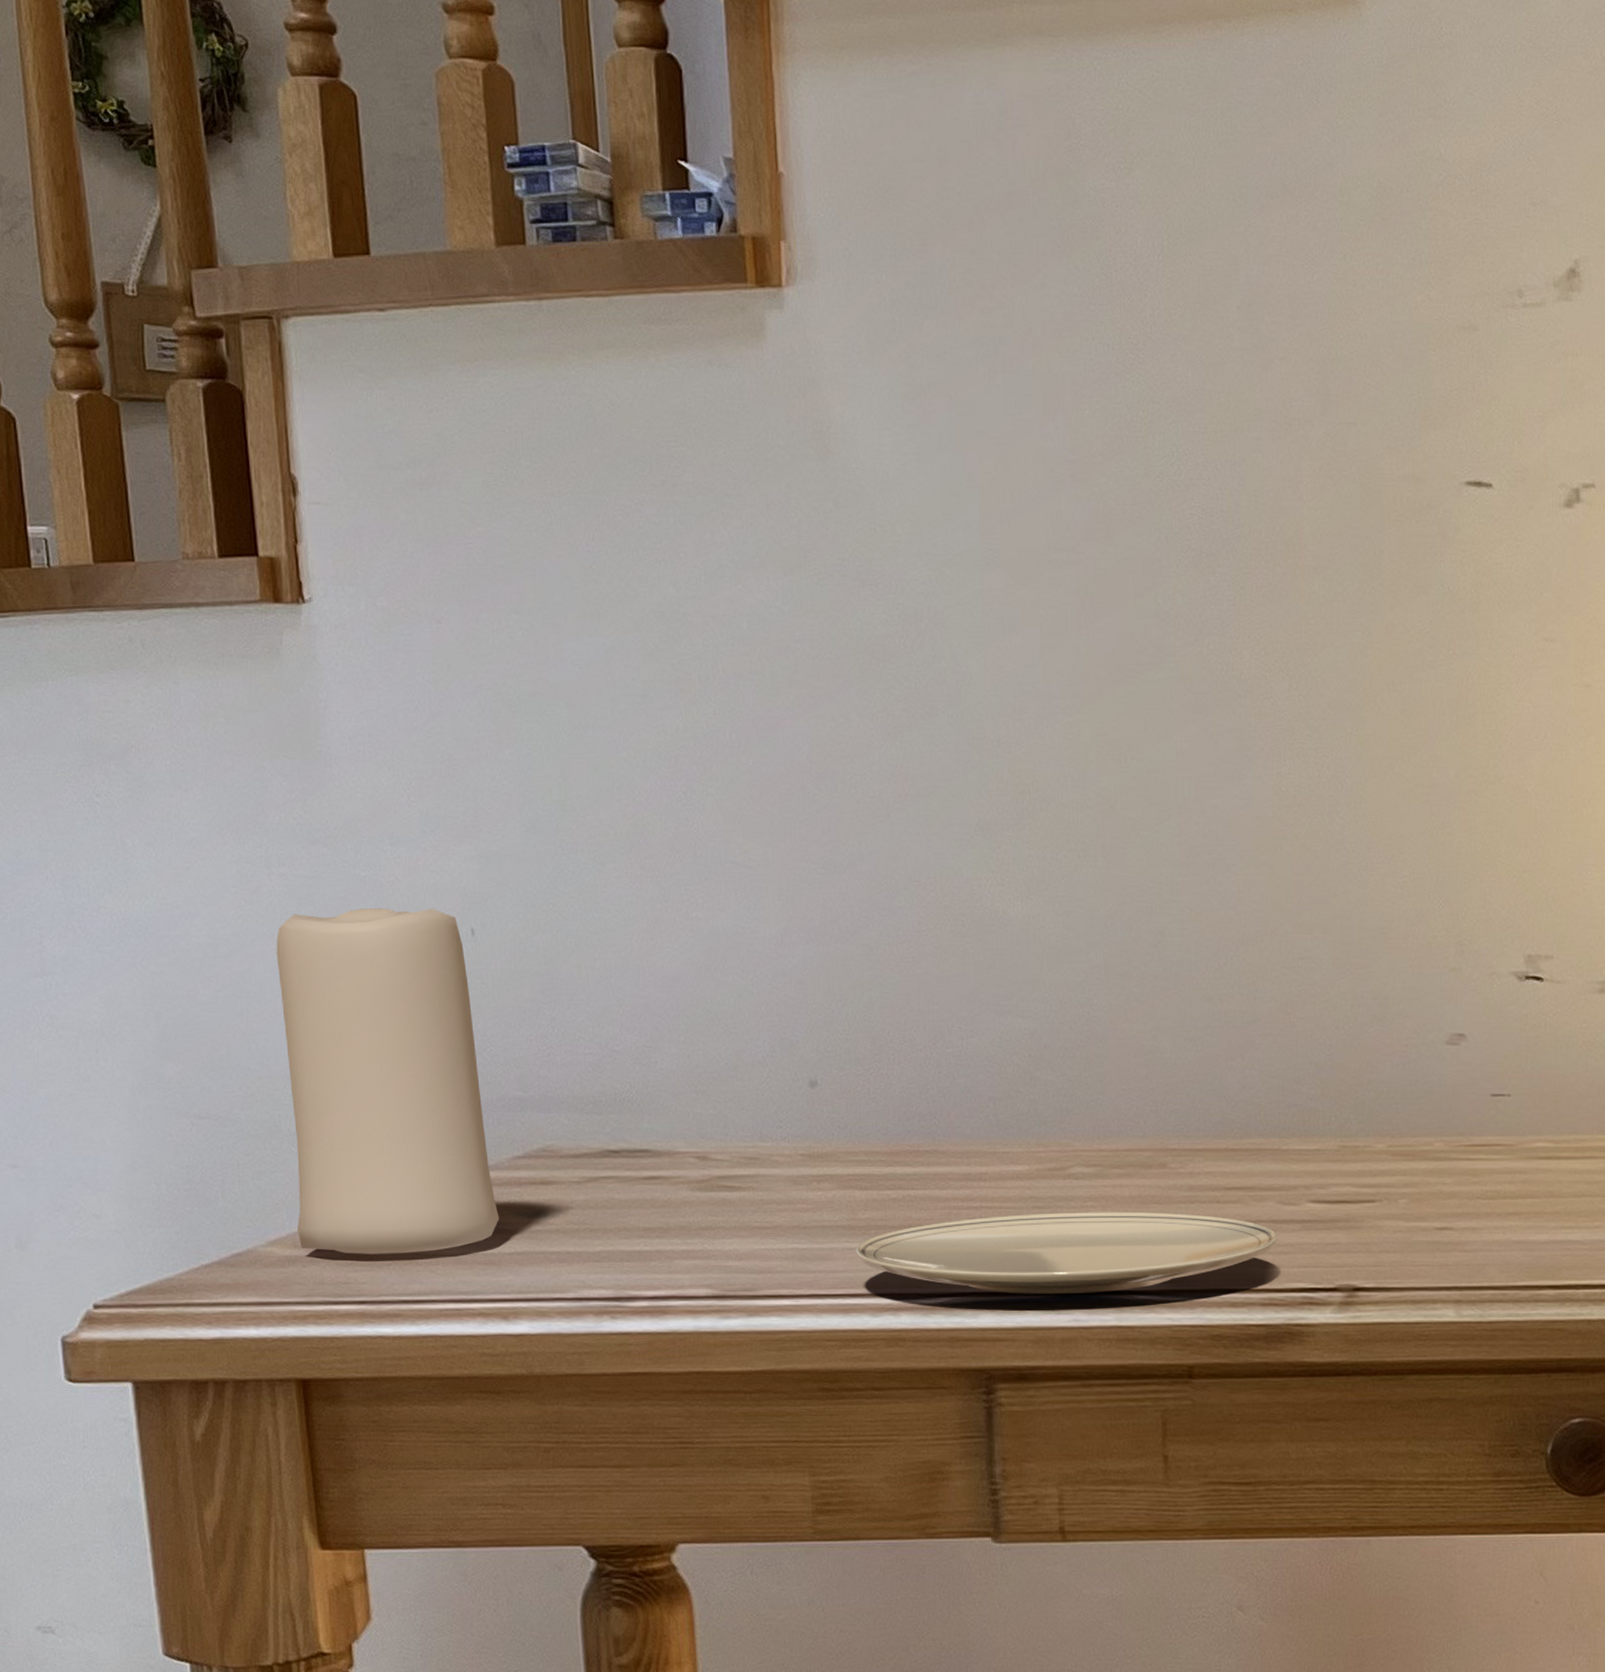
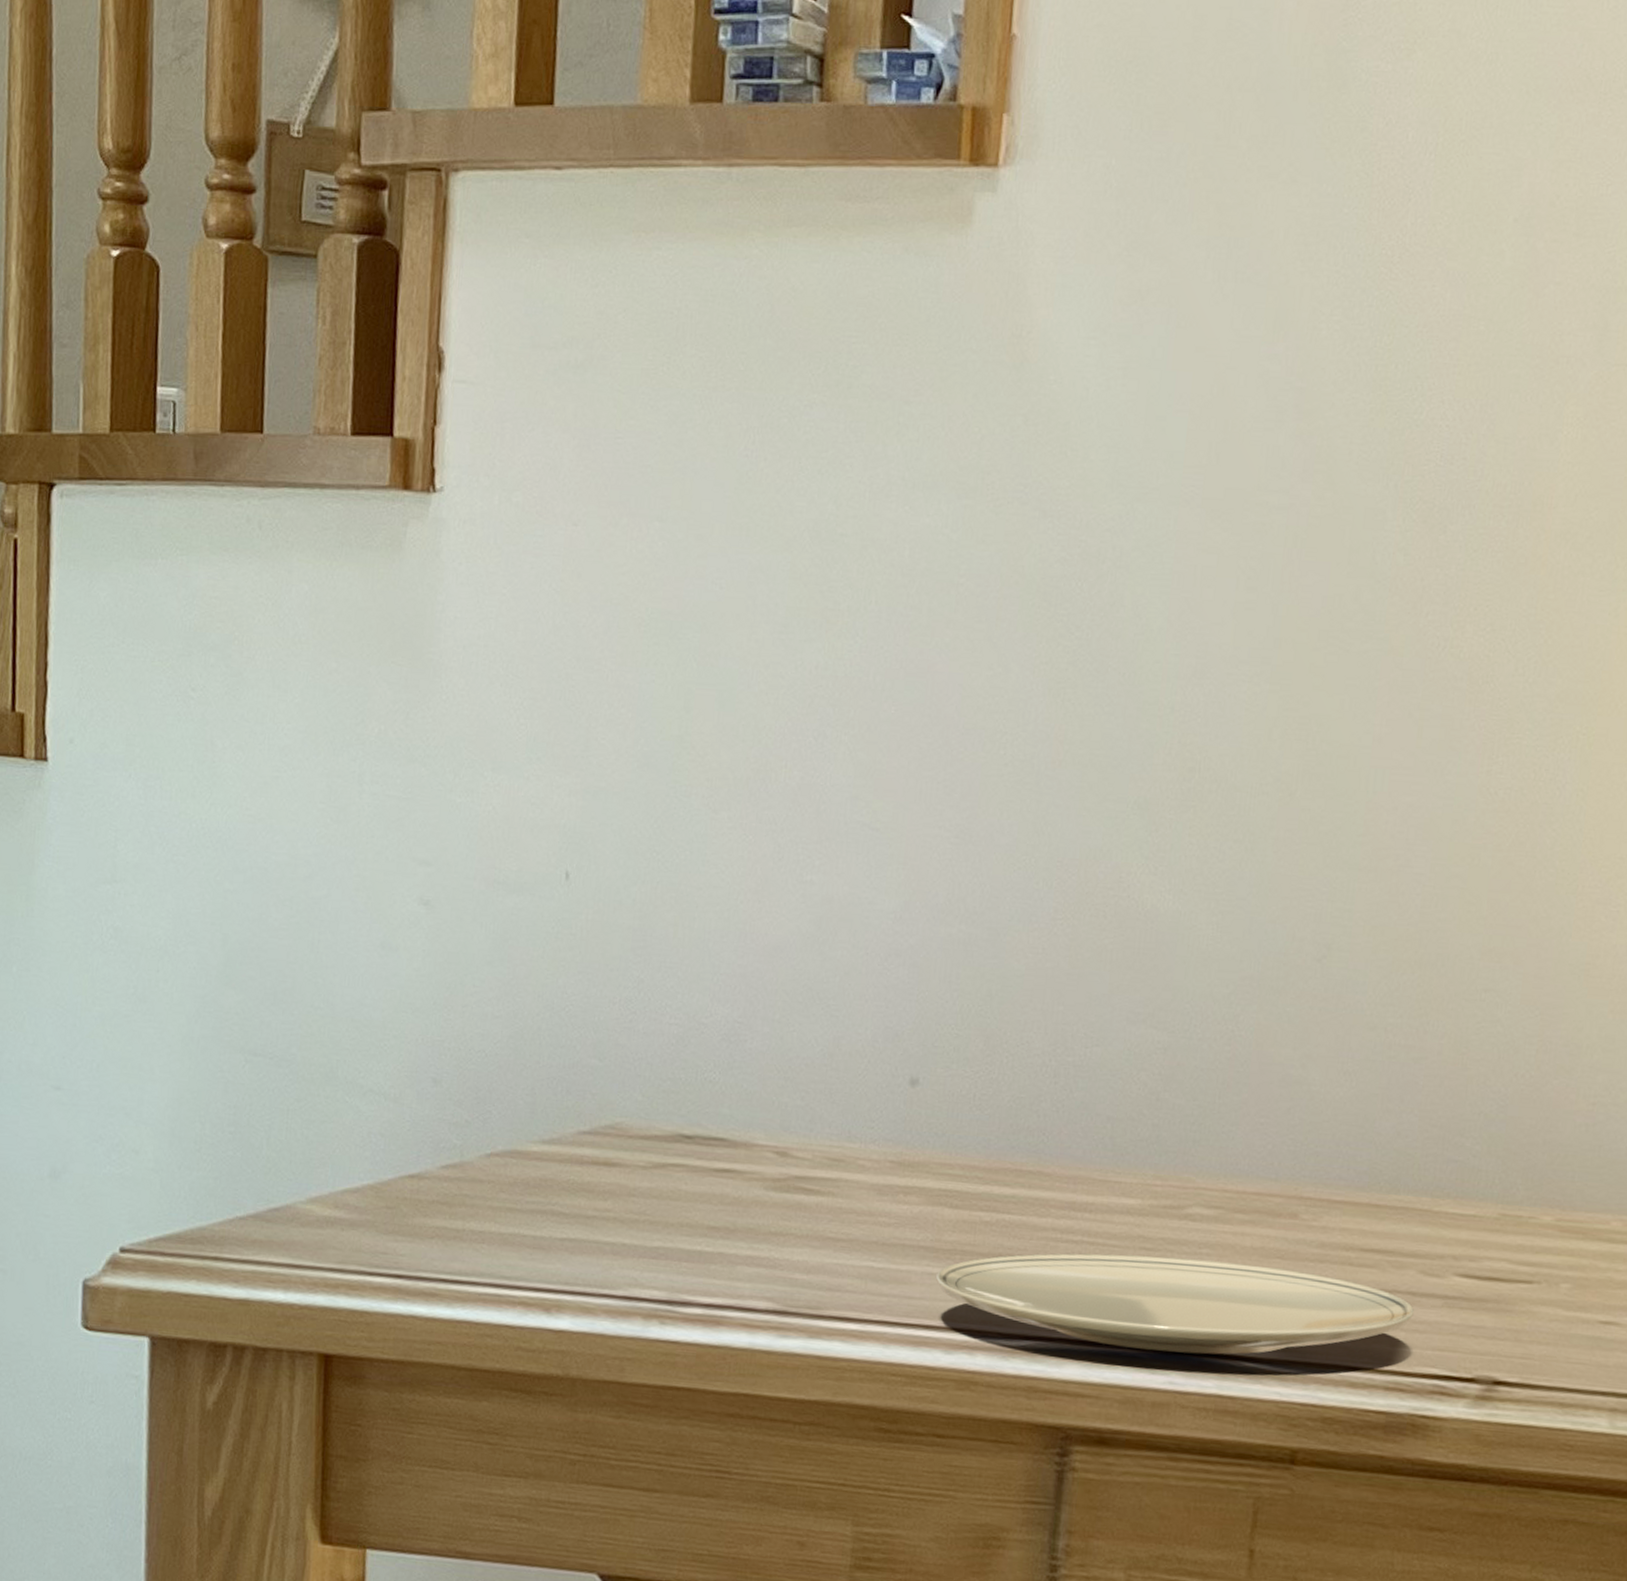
candle: present [276,908,499,1254] -> none [340,838,556,1228]

